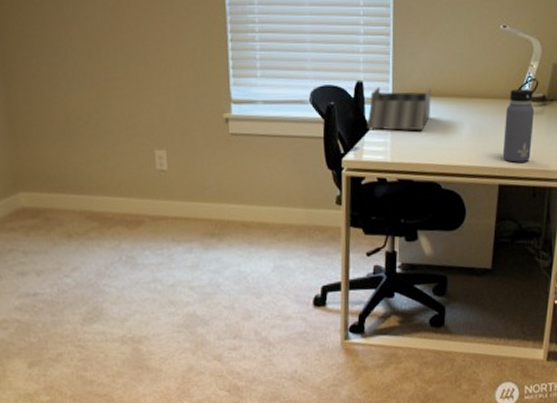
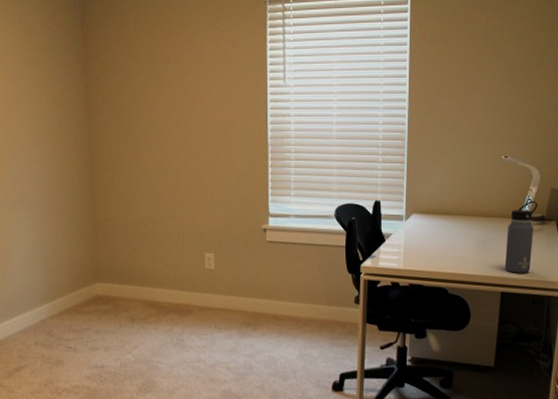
desk organizer: present [367,86,431,131] -> none [383,205,440,244]

